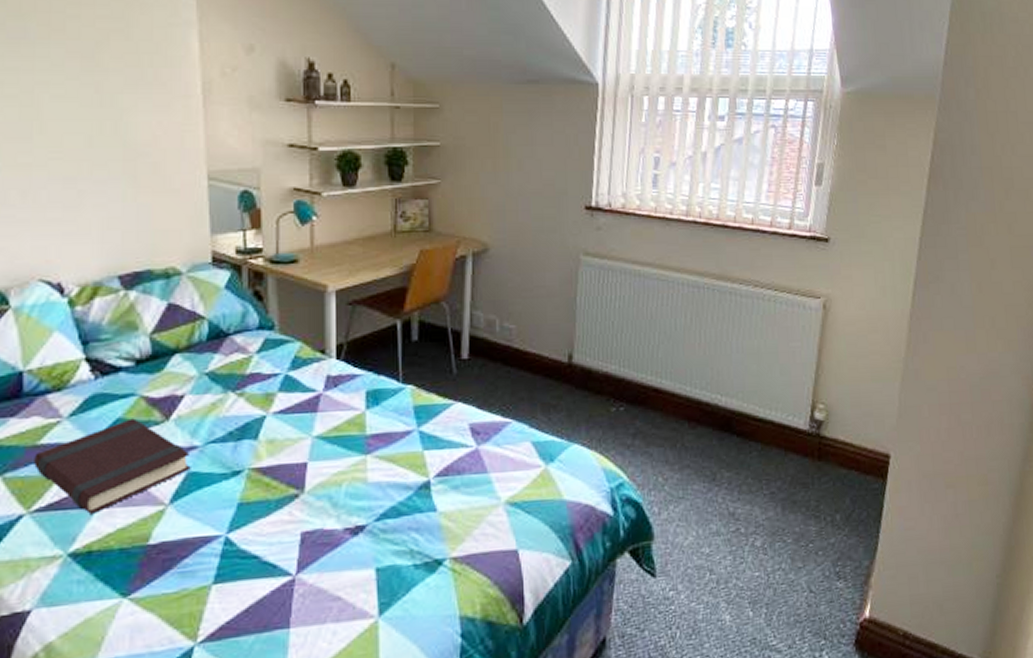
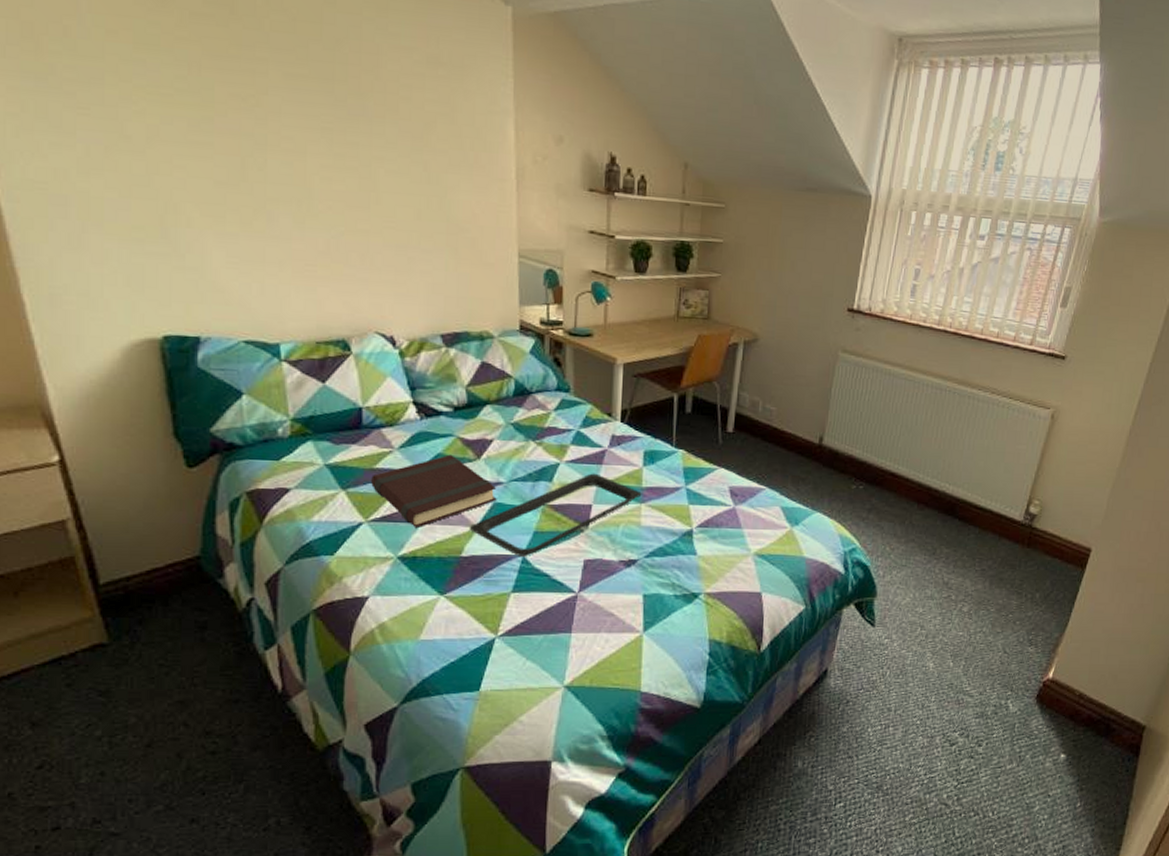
serving tray: none [157,423,367,537] -> present [469,473,642,556]

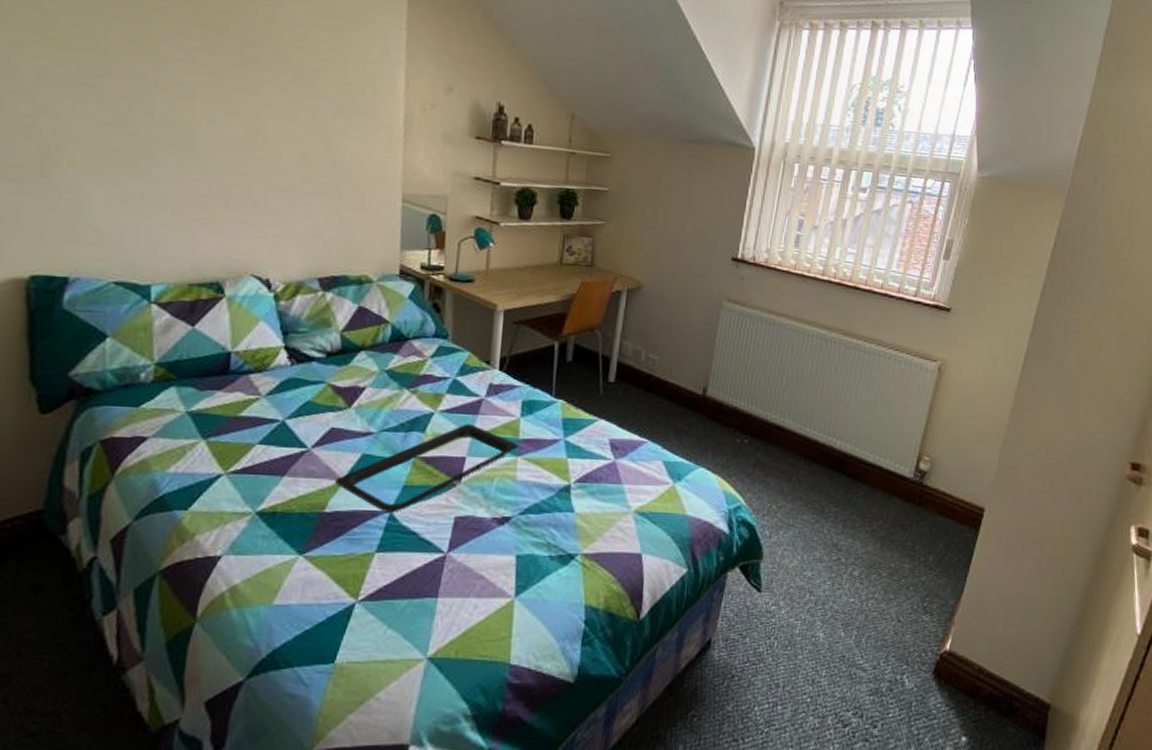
book: present [371,454,497,528] -> none [234,402,366,480]

